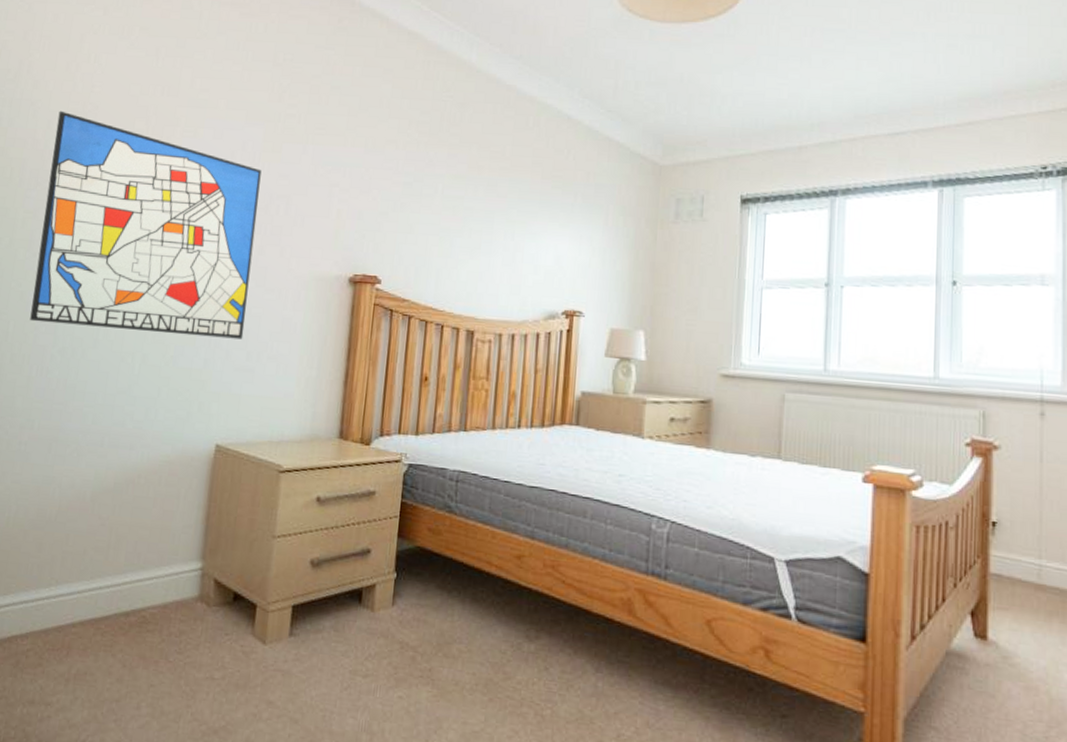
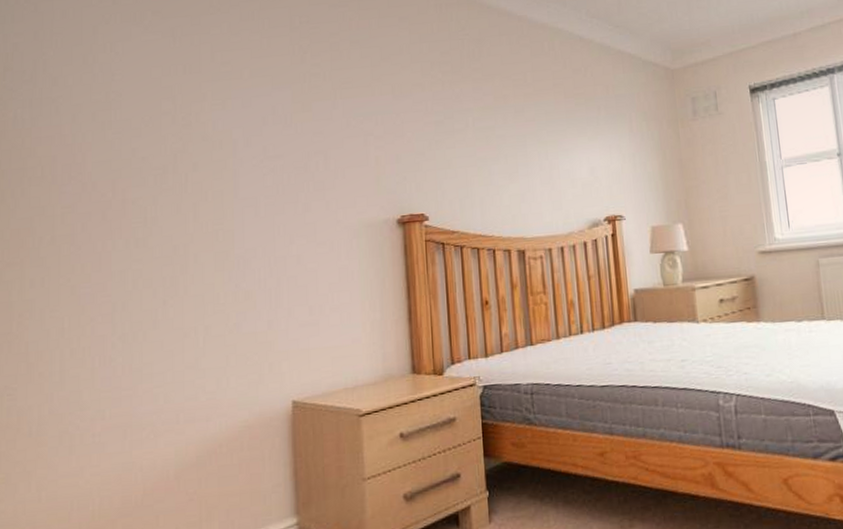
wall art: present [30,110,262,340] -> none [82,103,303,314]

